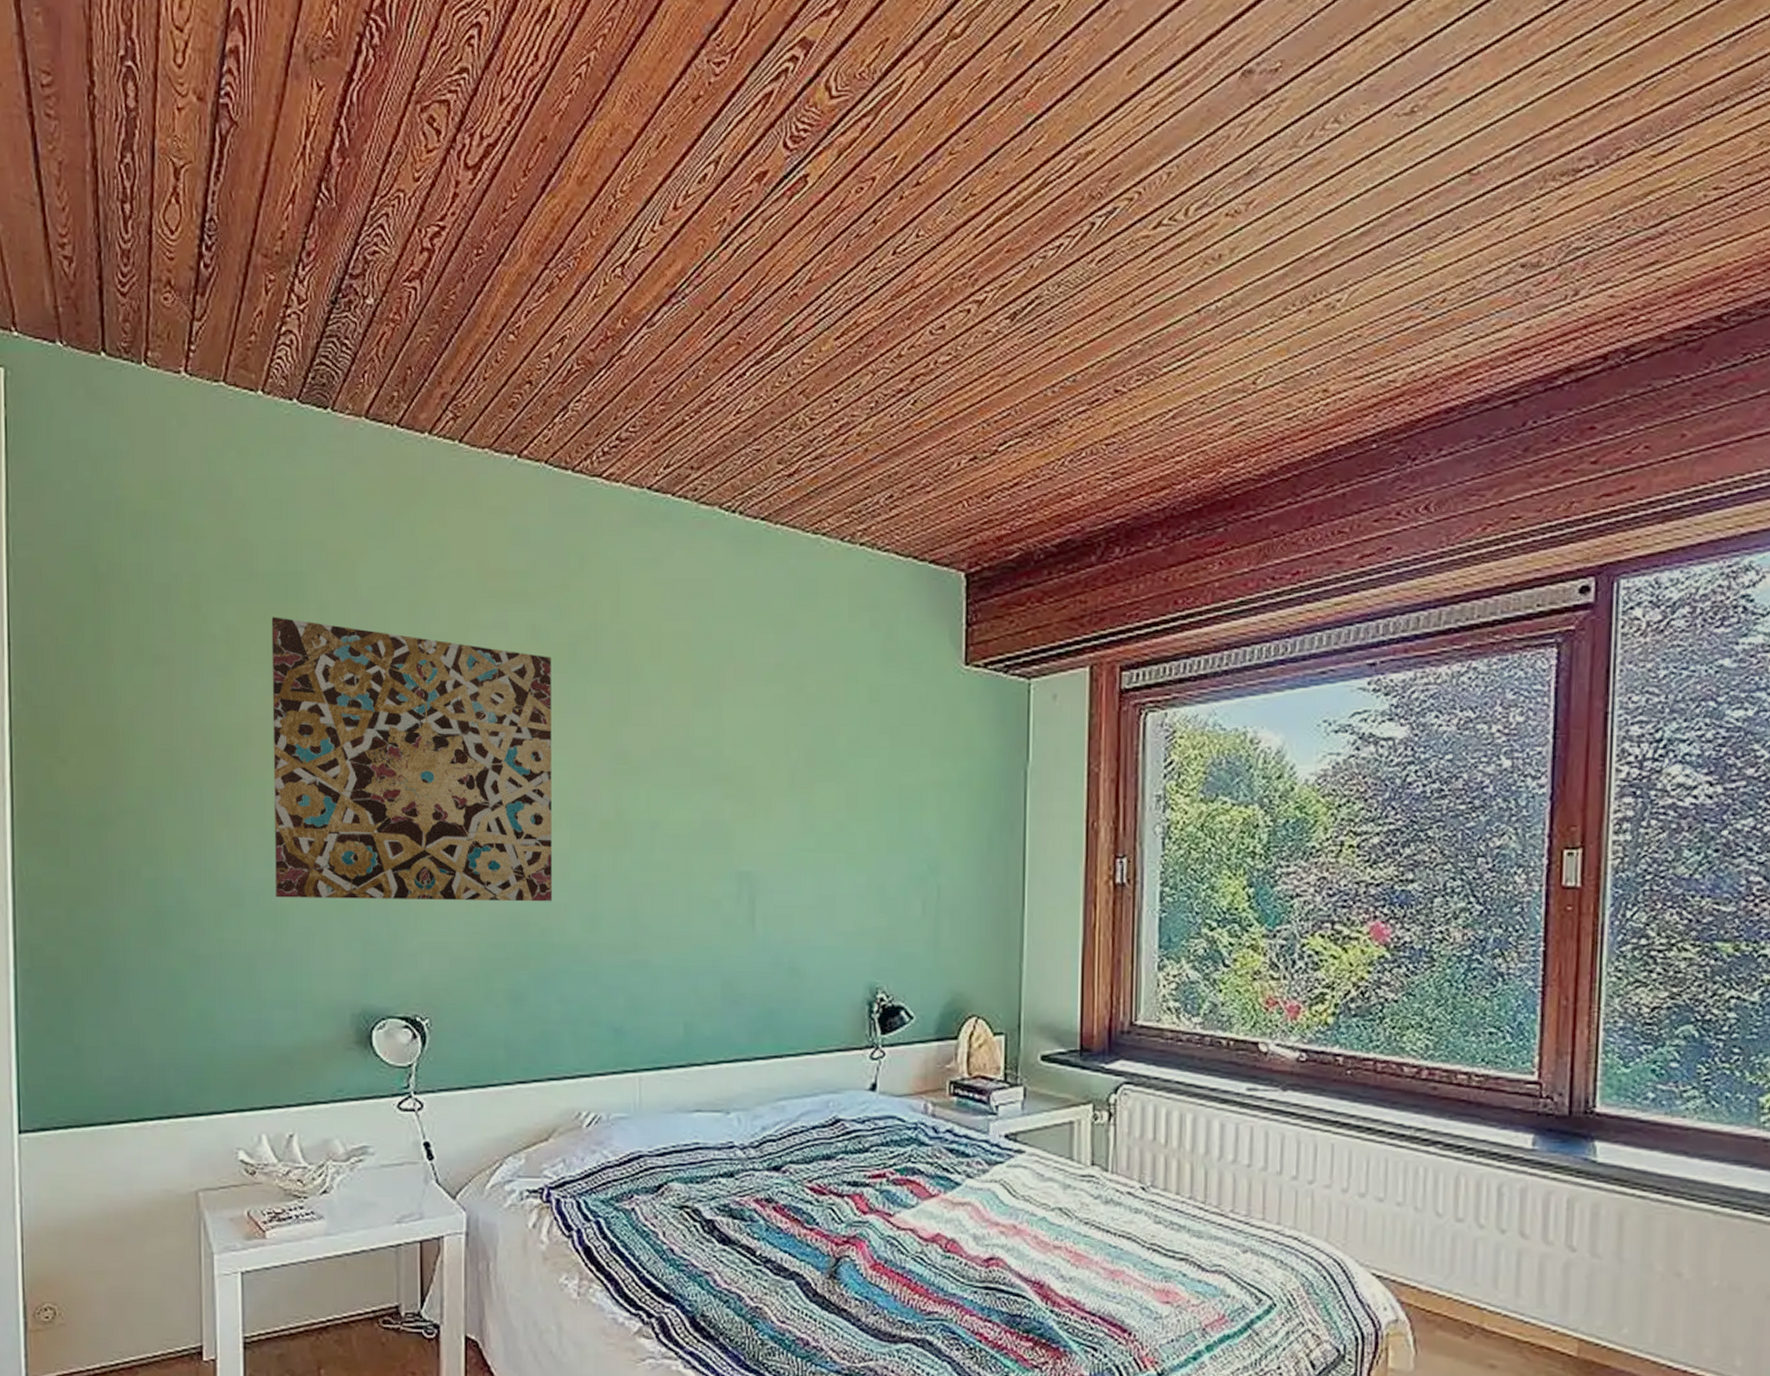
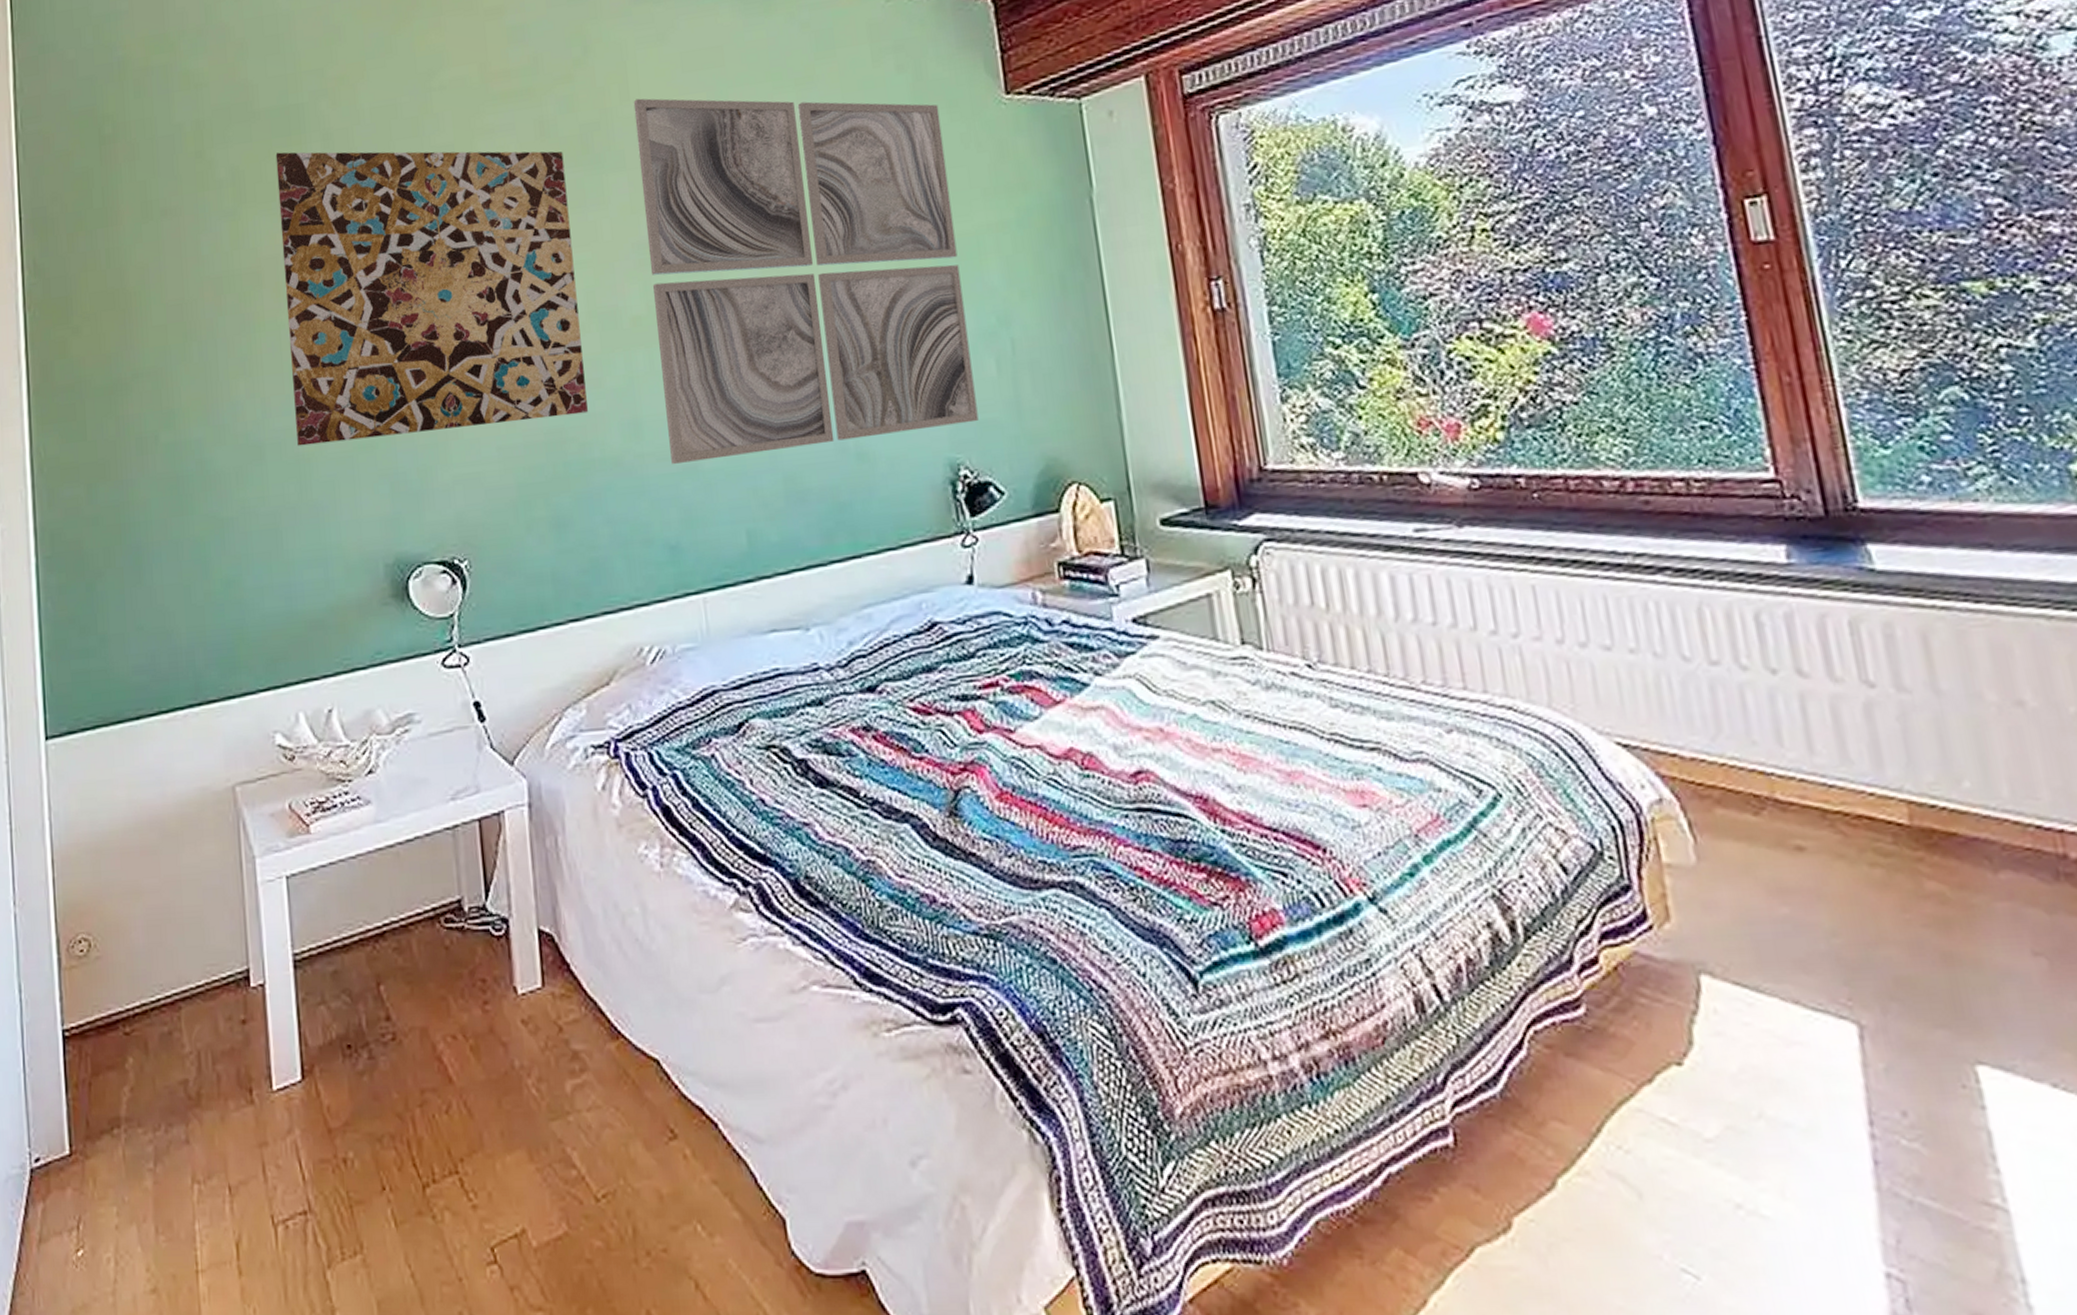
wall art: none [622,617,903,957] -> present [633,98,979,464]

